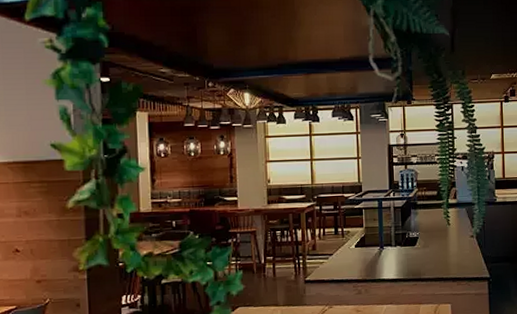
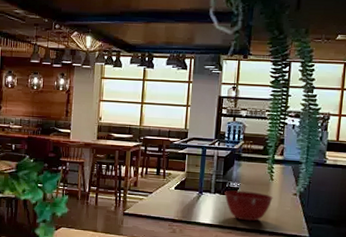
mixing bowl: none [405,239,452,271] -> present [224,190,273,222]

